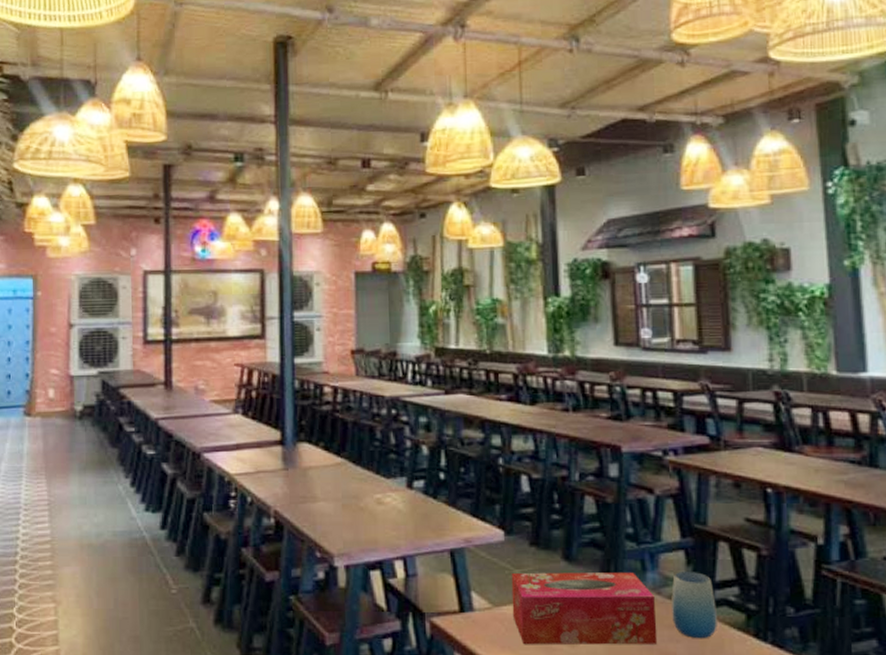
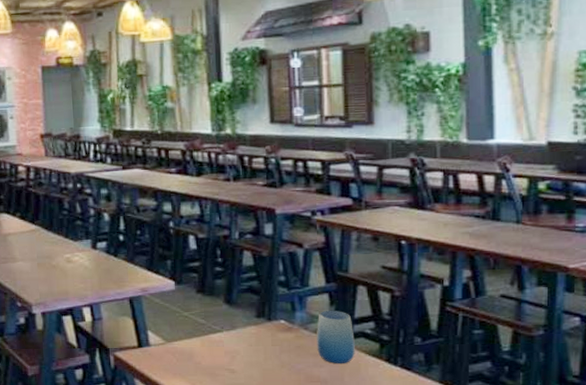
tissue box: present [511,572,658,645] -> none [181,313,304,372]

